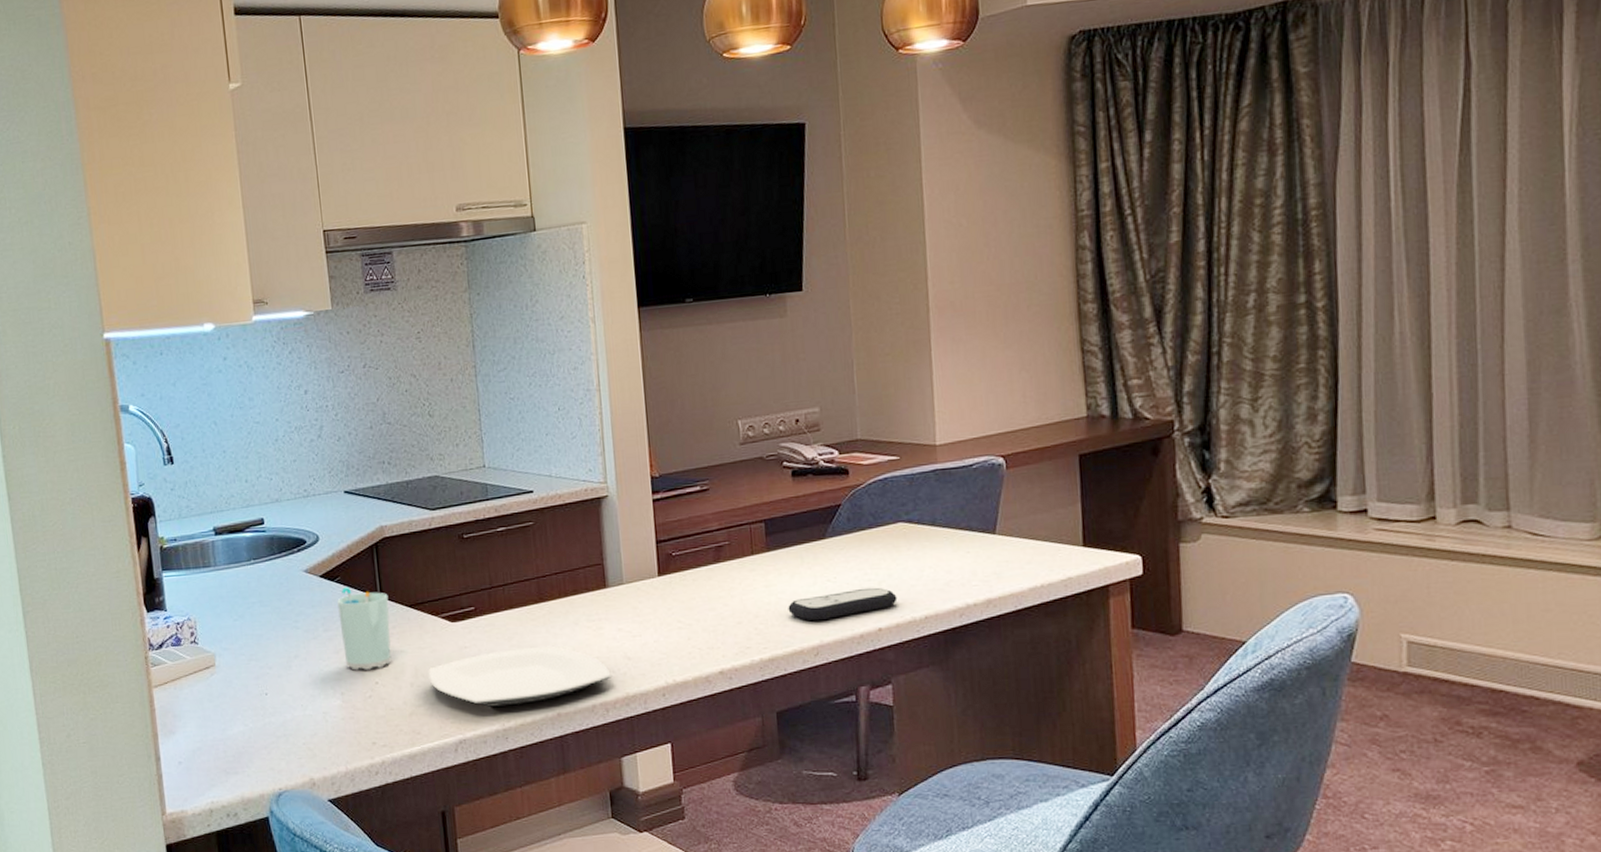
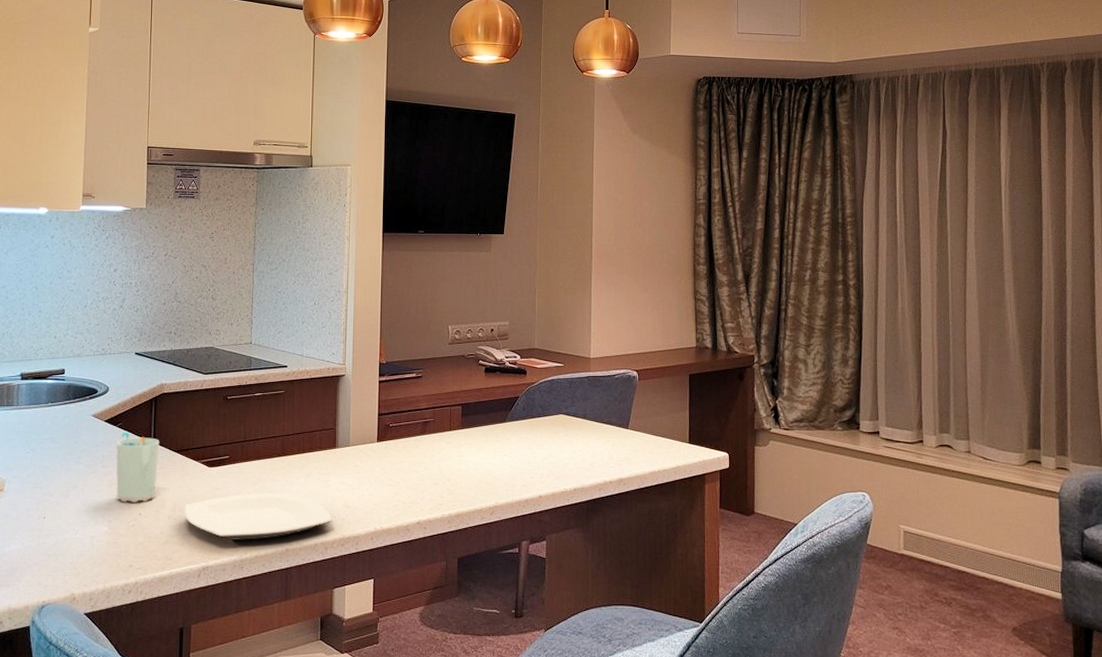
remote control: present [788,587,898,622] -> none [473,463,555,487]

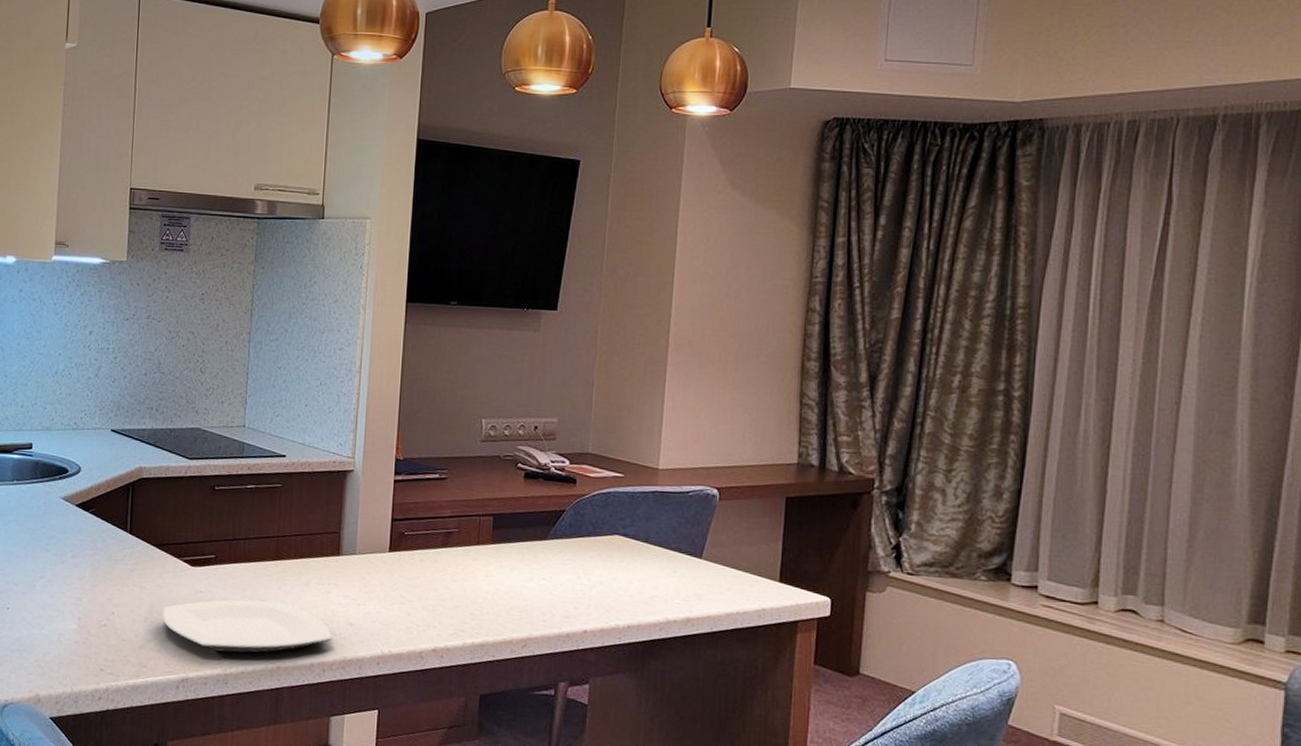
cup: present [116,432,160,502] -> none [87,519,137,600]

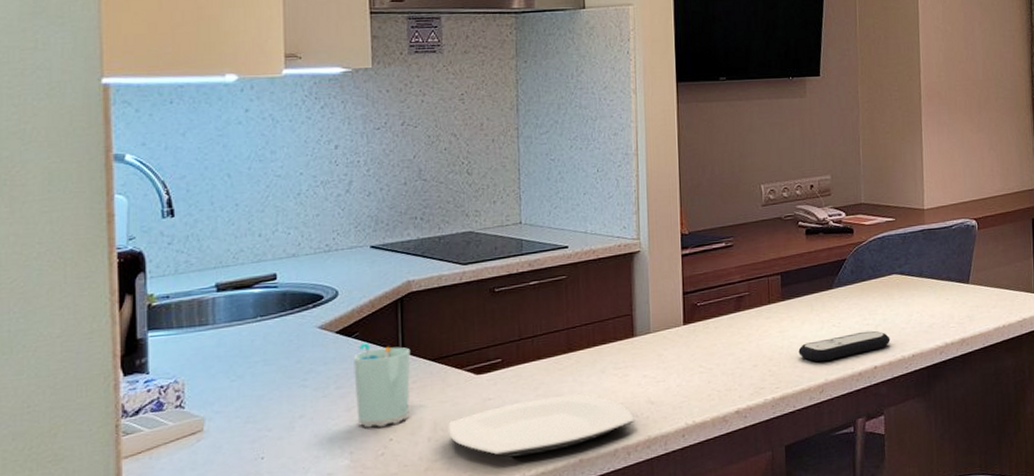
cup: none [87,519,137,600] -> present [354,342,411,428]
remote control: none [504,590,605,616] -> present [798,330,891,362]

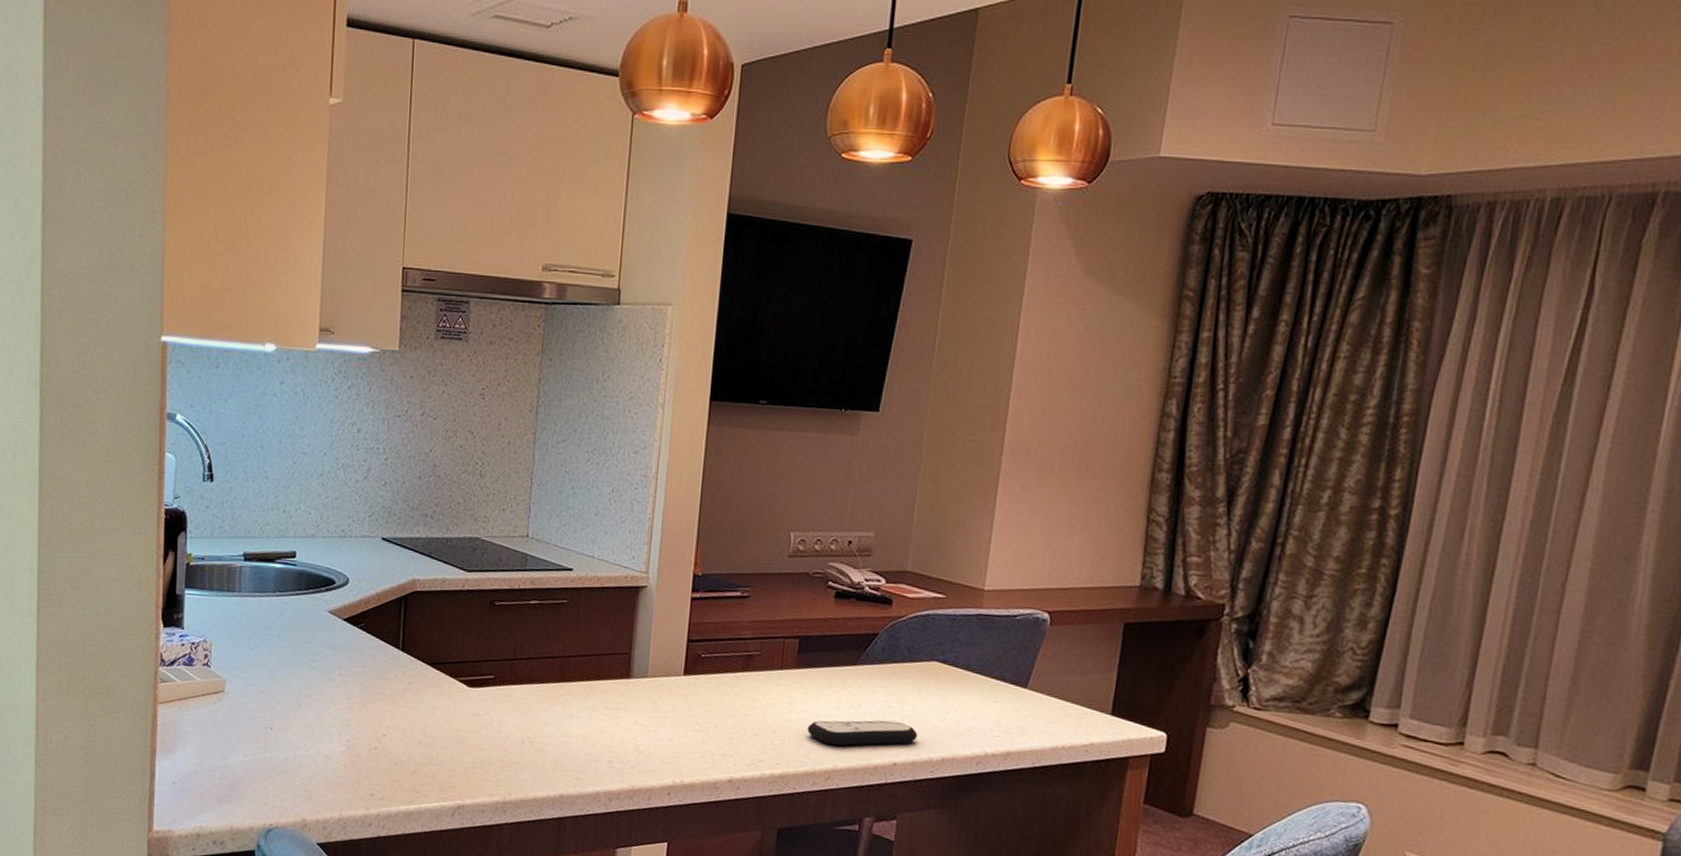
cup: present [354,342,411,428] -> none [356,634,410,721]
plate: present [448,393,634,458] -> none [437,723,620,780]

